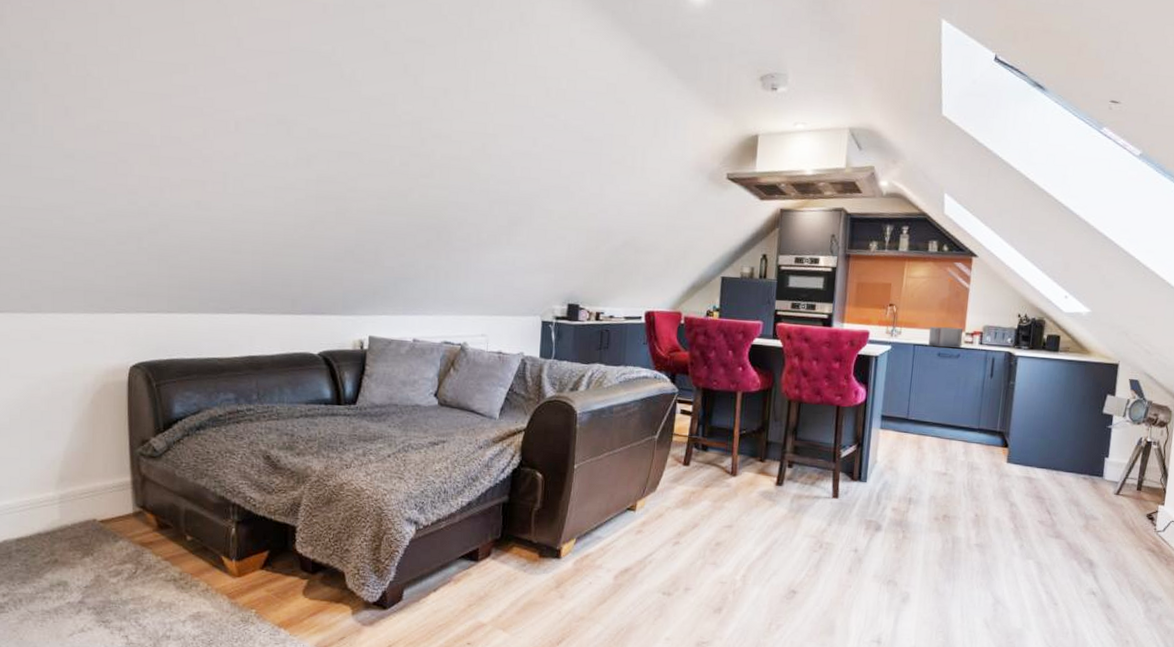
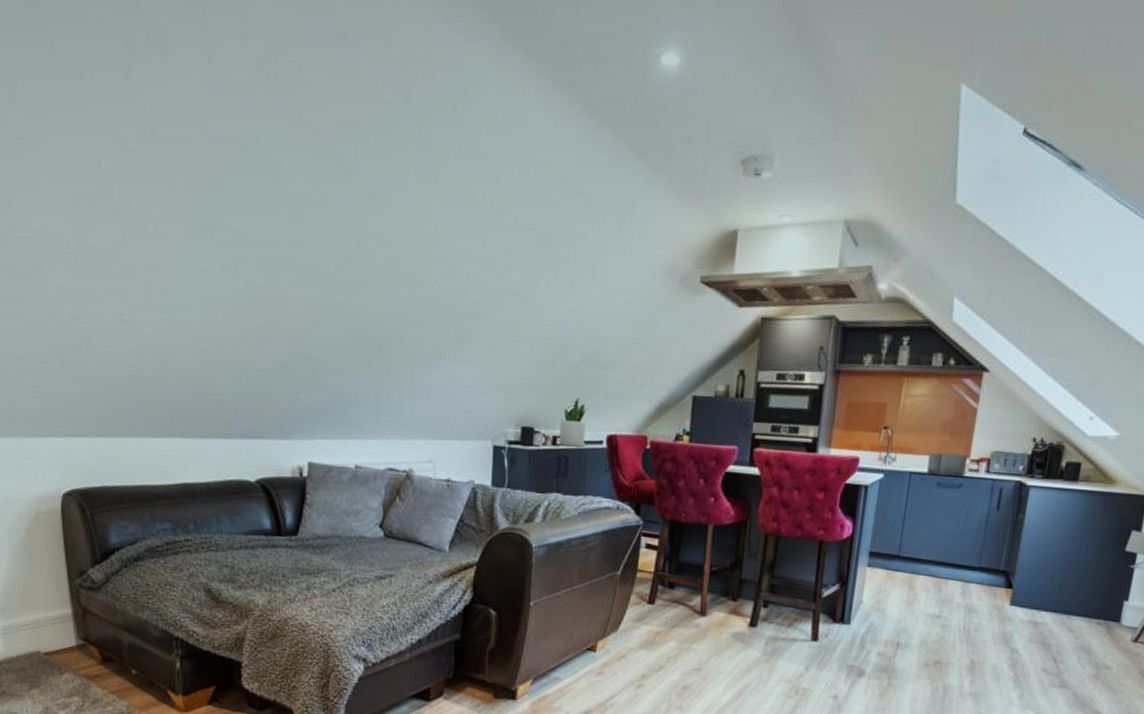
planter: none [602,278,627,322] -> present [559,398,587,447]

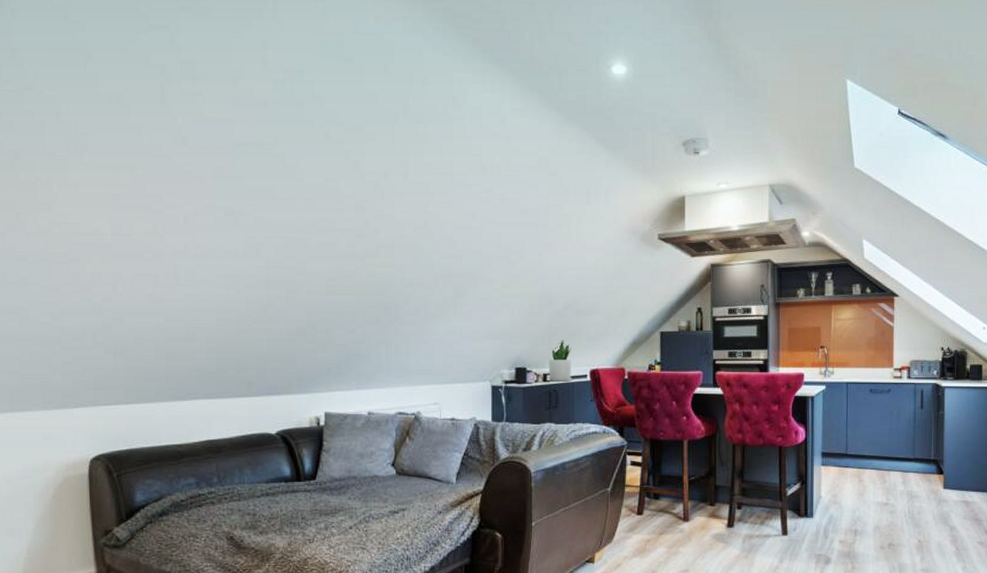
toaster: present [927,452,968,478] -> none [859,364,892,385]

